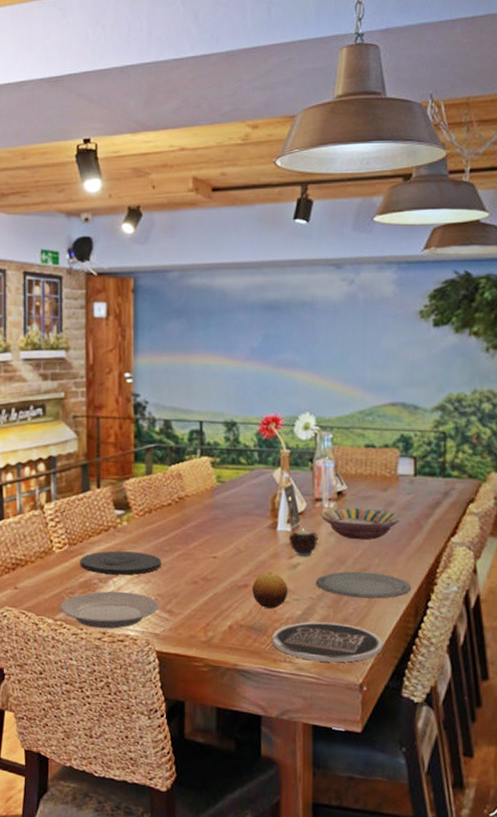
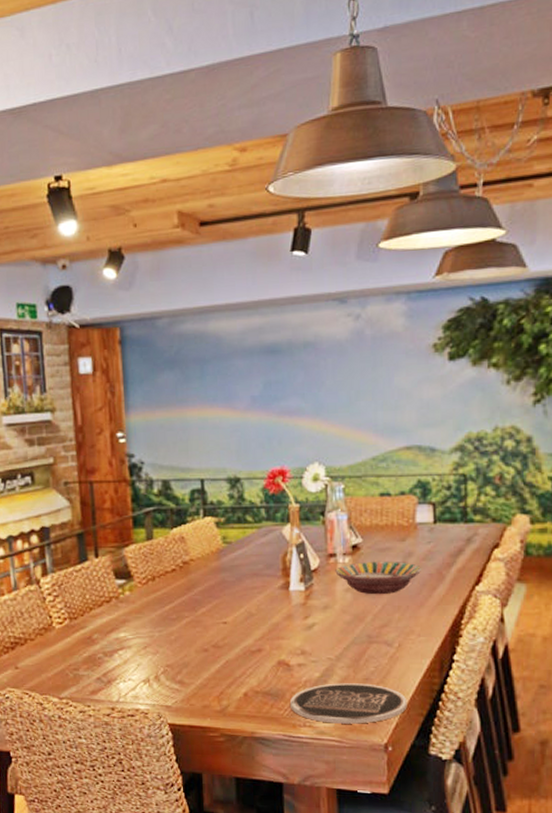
plate: present [60,591,159,629] -> none [64,664,169,704]
plate: present [80,551,161,575] -> none [82,622,169,647]
fruit: present [252,572,288,609] -> none [266,634,305,672]
candle: present [288,528,319,557] -> none [302,586,334,616]
plate: present [316,571,411,599] -> none [334,628,435,656]

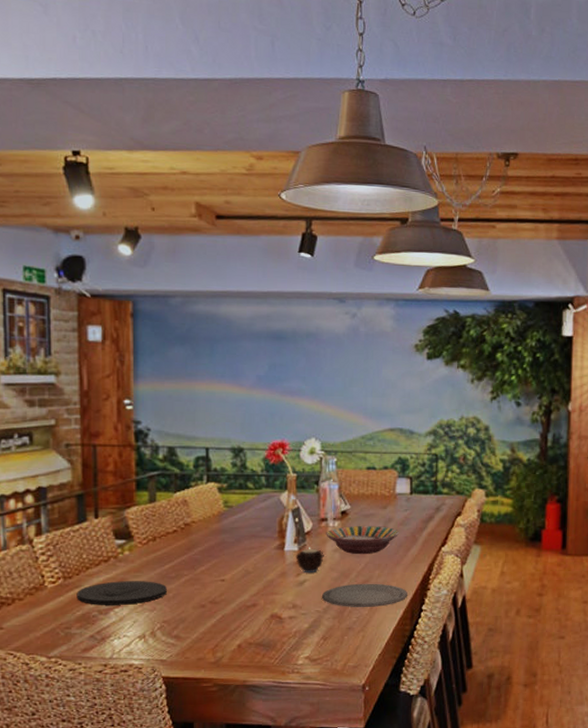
plate: none [82,622,169,647] -> present [76,581,167,605]
plate: present [290,683,407,724] -> none [281,632,383,669]
candle: none [302,586,334,616] -> present [295,547,324,573]
plate: none [334,628,435,656] -> present [322,583,407,608]

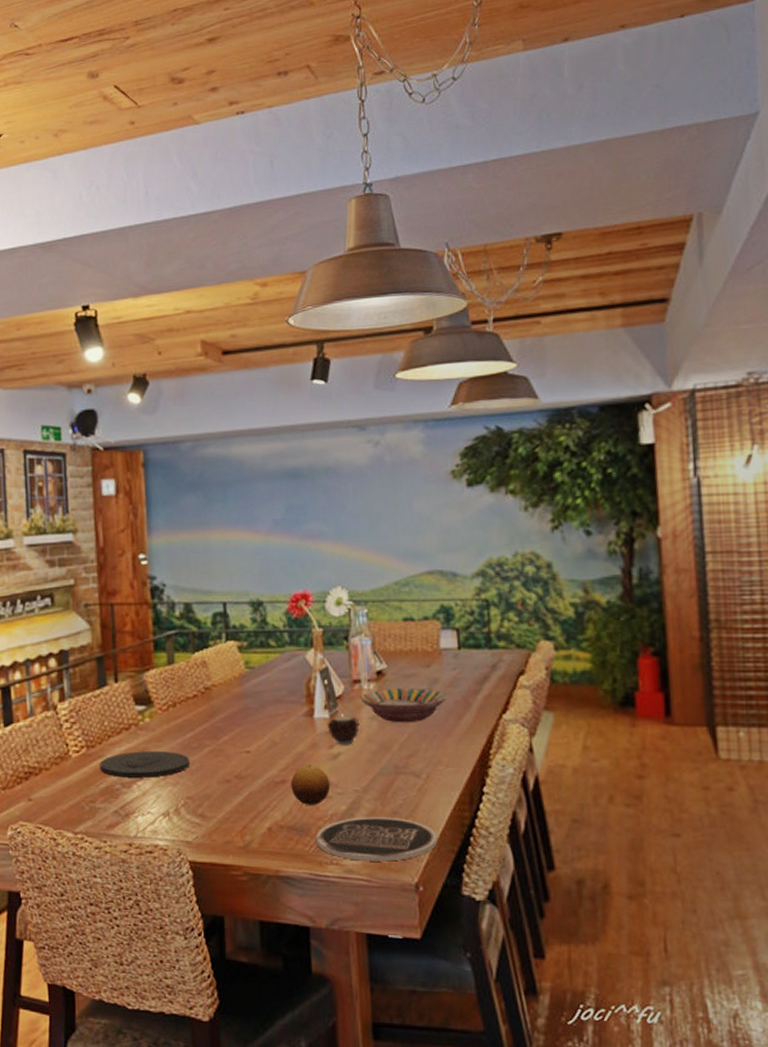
fruit: none [261,590,296,625] -> present [291,764,331,805]
plate: none [281,632,383,669] -> present [316,817,438,862]
plate: present [322,583,407,608] -> none [360,758,463,788]

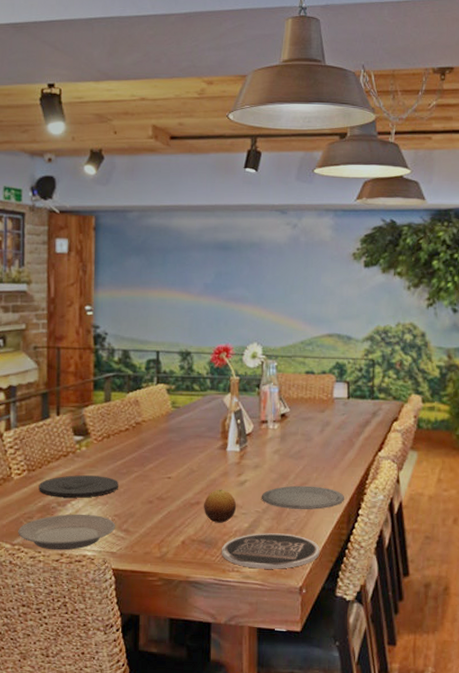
plate: none [80,796,190,840] -> present [18,513,116,551]
candle: present [327,714,360,745] -> none [237,448,264,474]
serving bowl: present [360,687,448,723] -> none [266,428,337,457]
plate: none [360,758,463,788] -> present [262,485,344,510]

